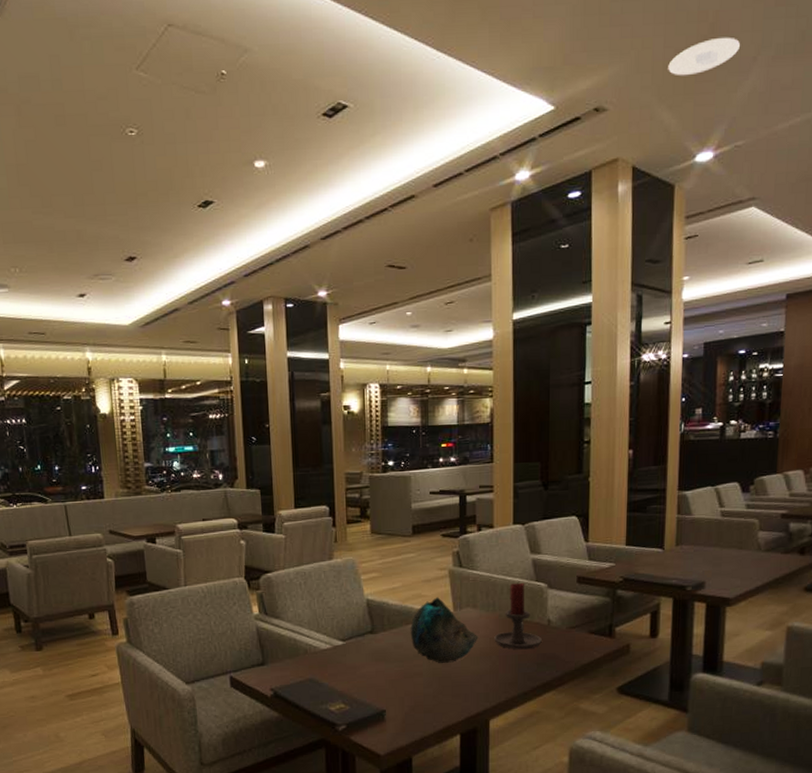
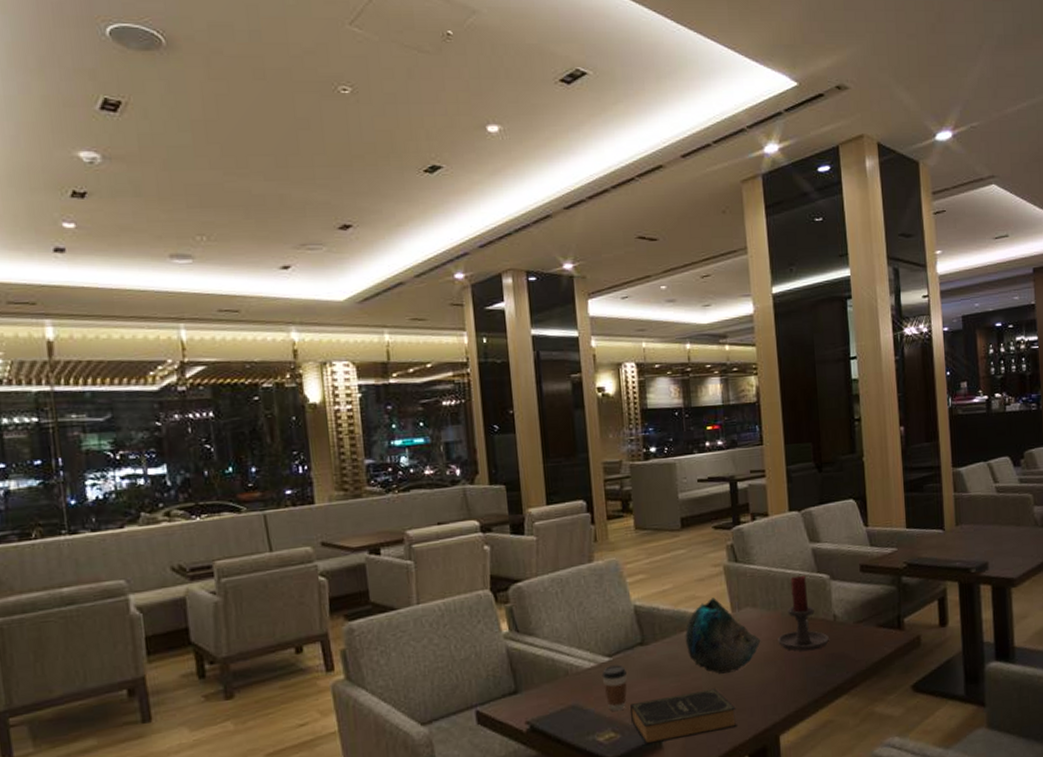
coffee cup: none [335,648,357,687] -> present [601,664,627,712]
book: none [359,675,452,717] -> present [630,688,737,746]
recessed light: present [668,37,740,76] -> none [902,26,965,60]

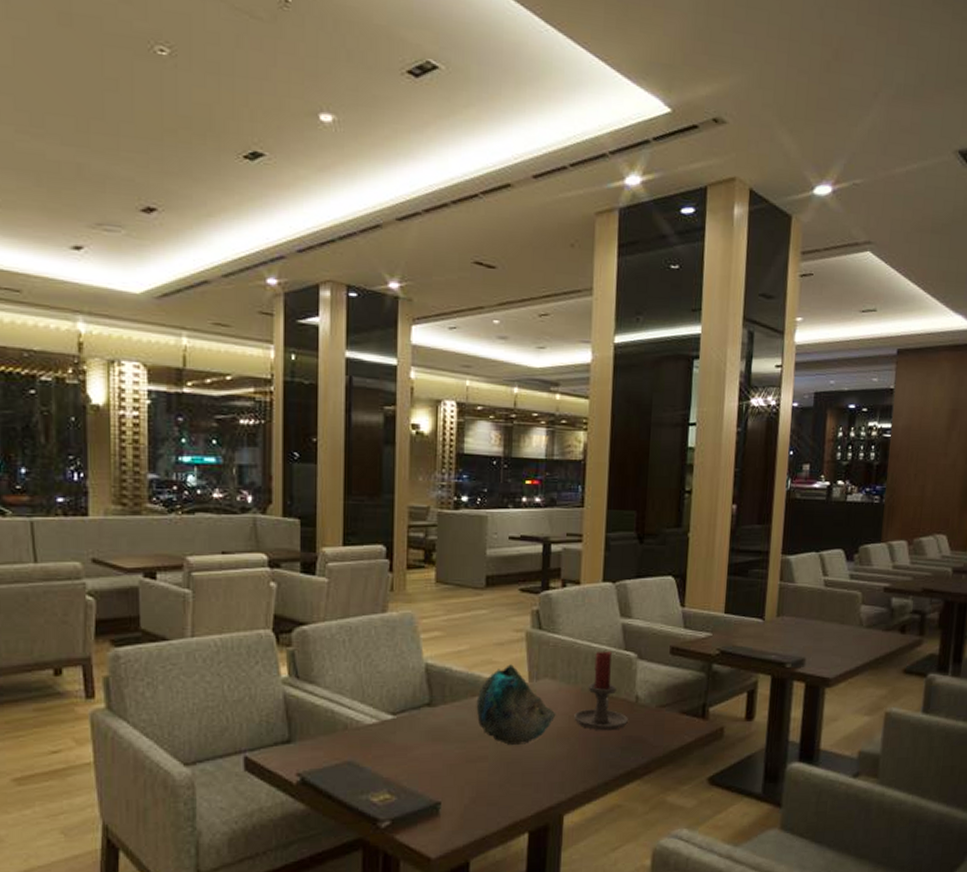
coffee cup: present [601,664,627,712] -> none [383,724,410,773]
book: present [630,688,737,746] -> none [410,759,521,811]

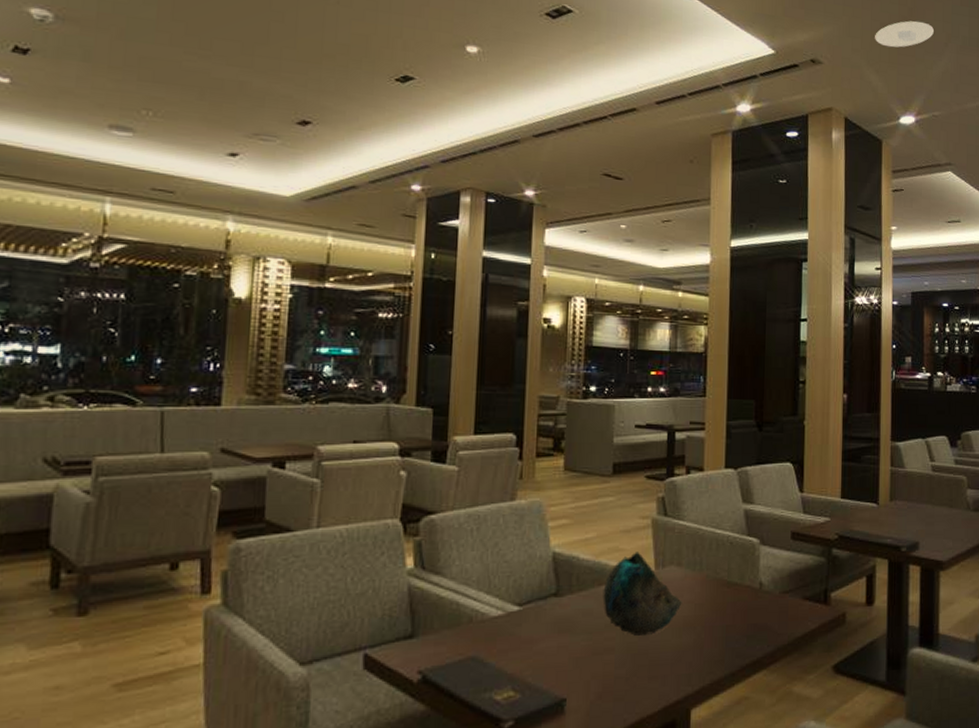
candle holder: present [574,650,628,731] -> none [700,536,753,619]
recessed light: none [790,65,862,101] -> present [875,20,934,48]

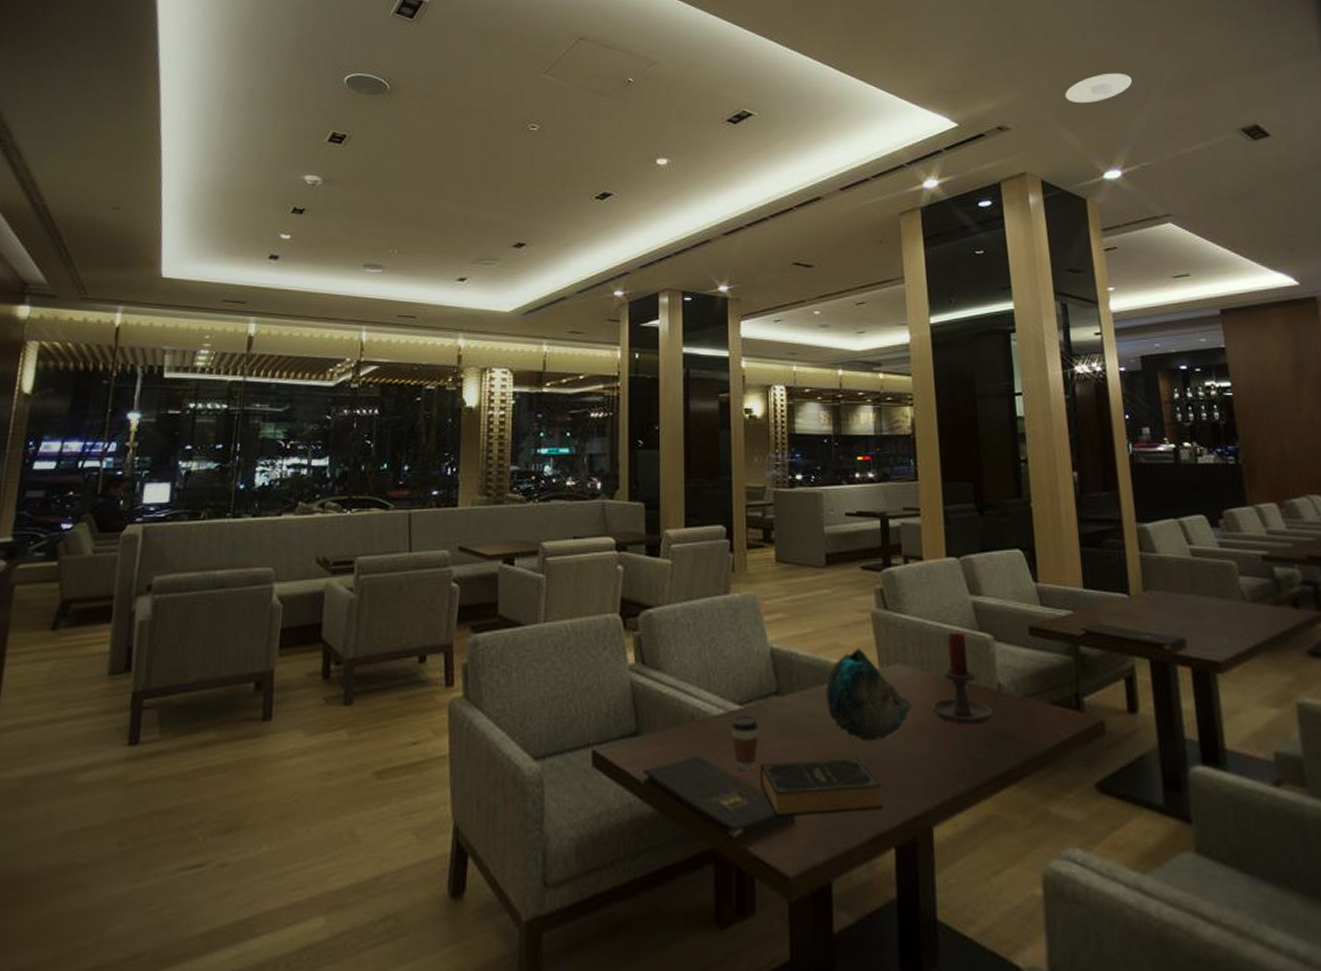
coffee cup: none [508,615,536,668] -> present [730,715,758,772]
book: none [534,651,648,709] -> present [760,757,883,818]
candle holder: none [700,536,753,619] -> present [932,632,993,725]

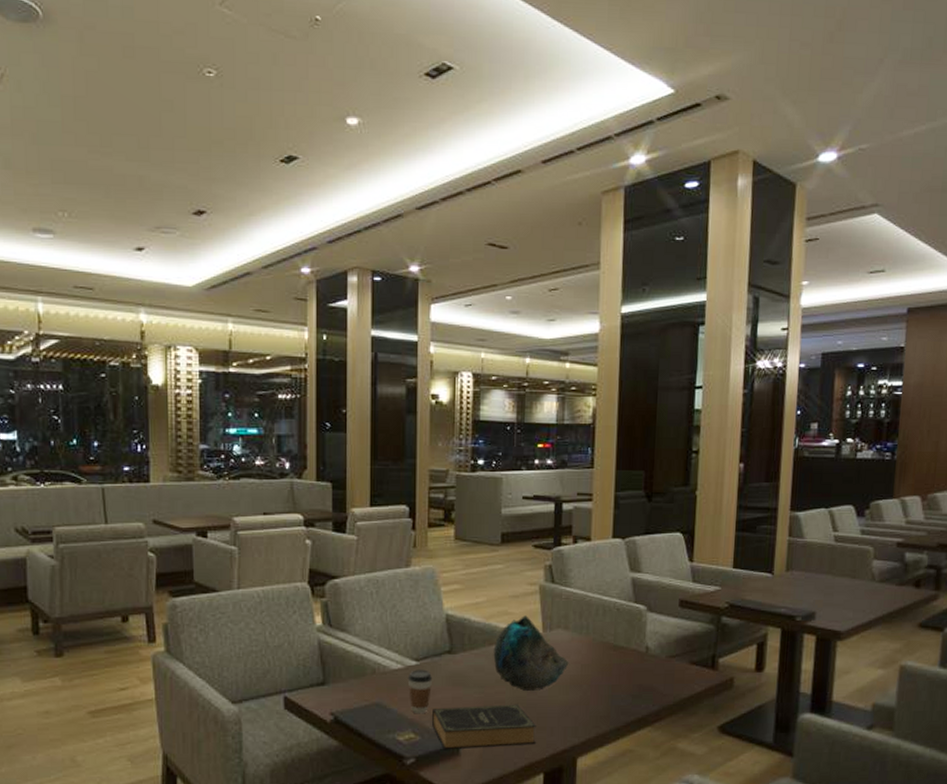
candle holder: present [932,632,993,725] -> none [586,603,639,679]
recessed light: present [1065,73,1132,104] -> none [793,35,867,72]

